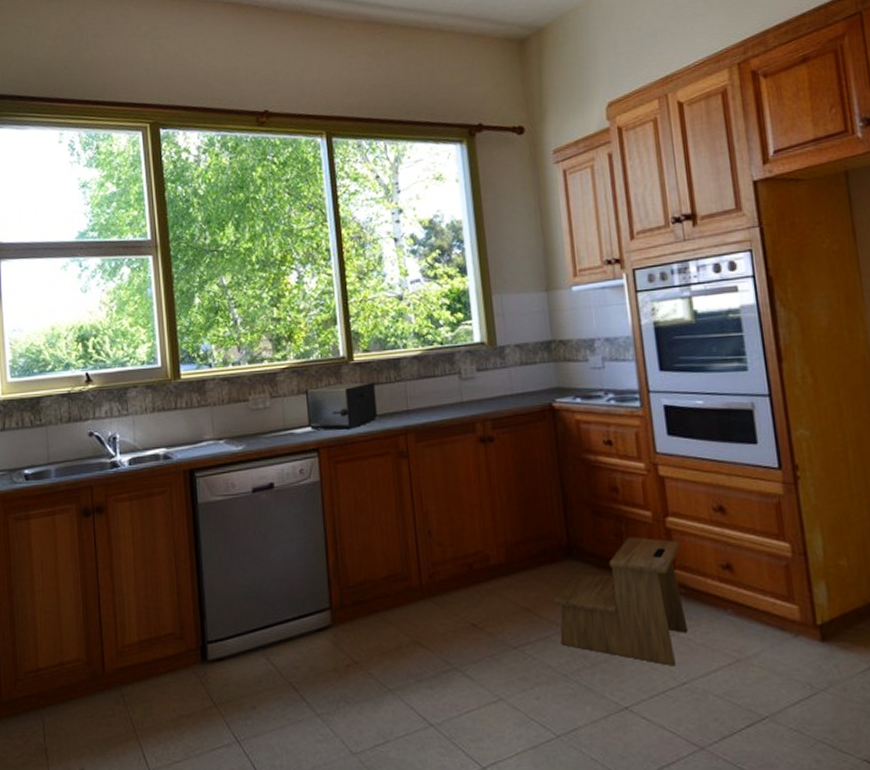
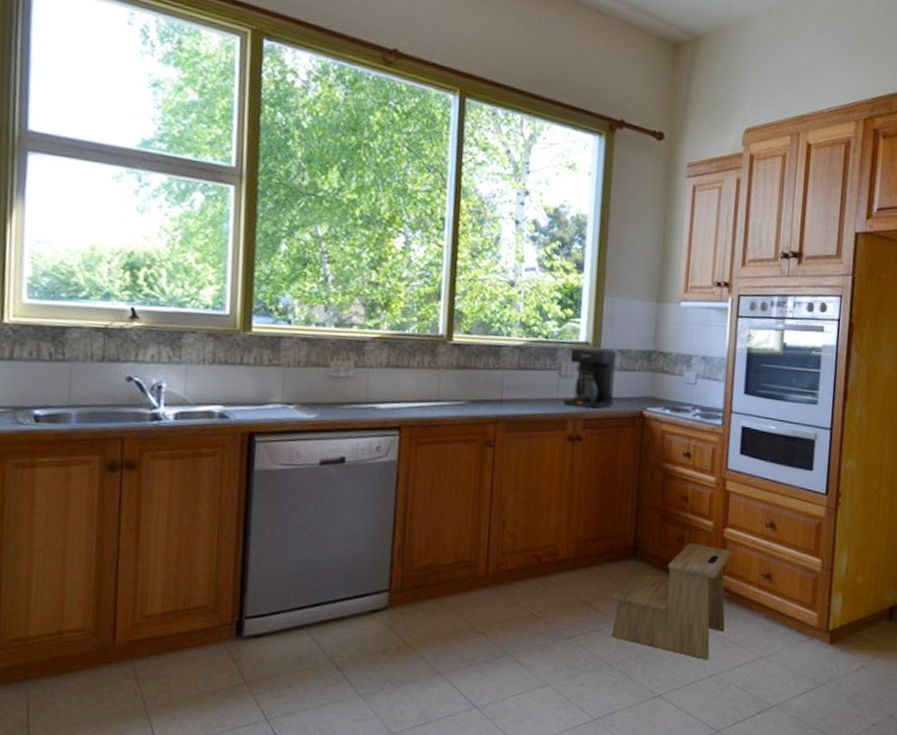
toaster: present [305,381,377,430] -> none [393,361,472,411]
coffee maker: none [467,346,520,408] -> present [563,347,616,410]

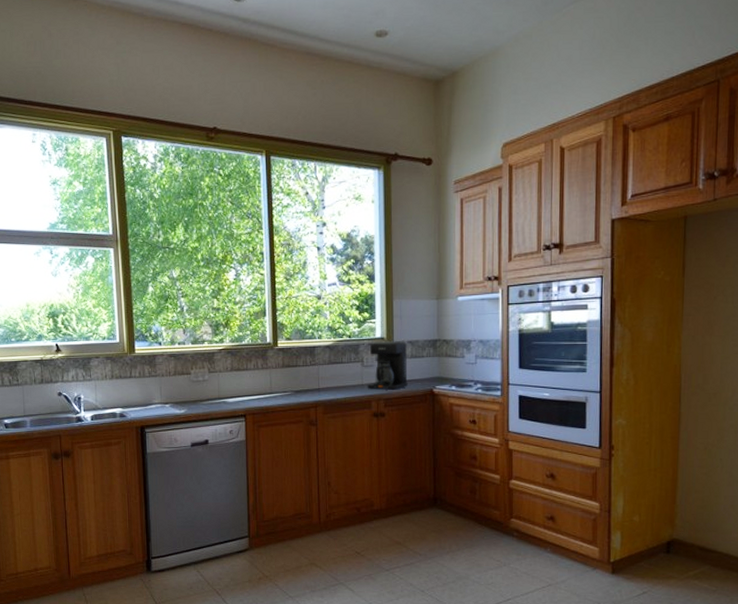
step stool: present [611,543,733,660] -> none [418,493,519,587]

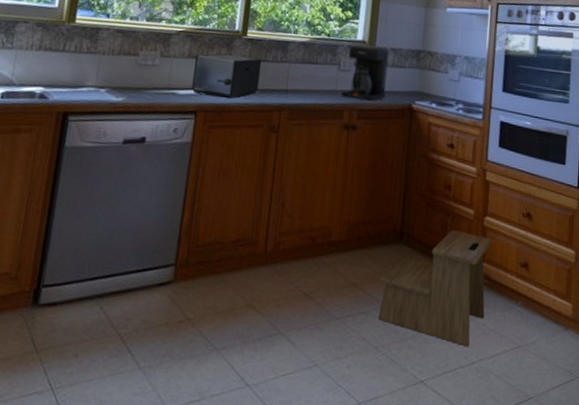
toaster: none [237,364,294,401] -> present [191,53,262,98]
step stool: none [418,493,519,587] -> present [378,230,492,347]

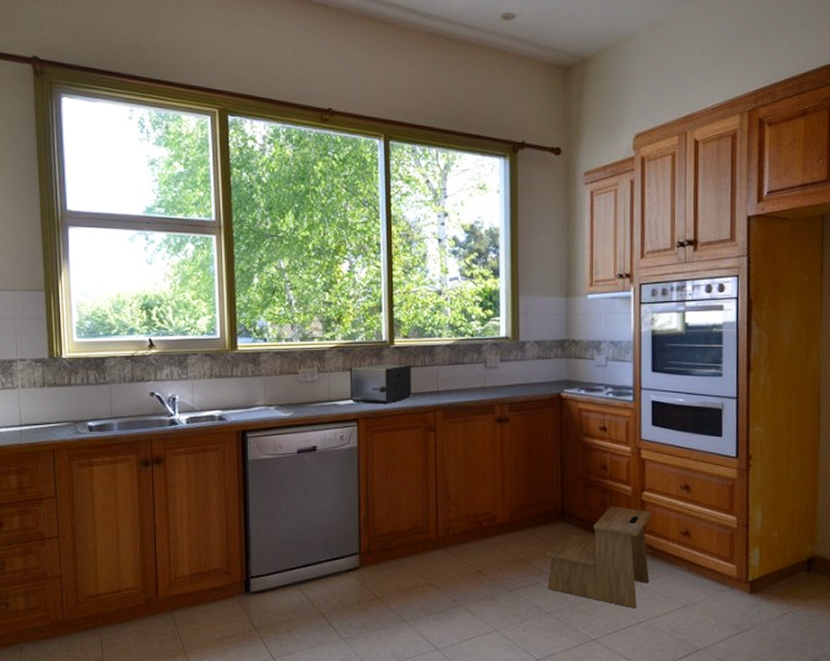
coffee maker: present [340,45,389,102] -> none [490,342,534,395]

